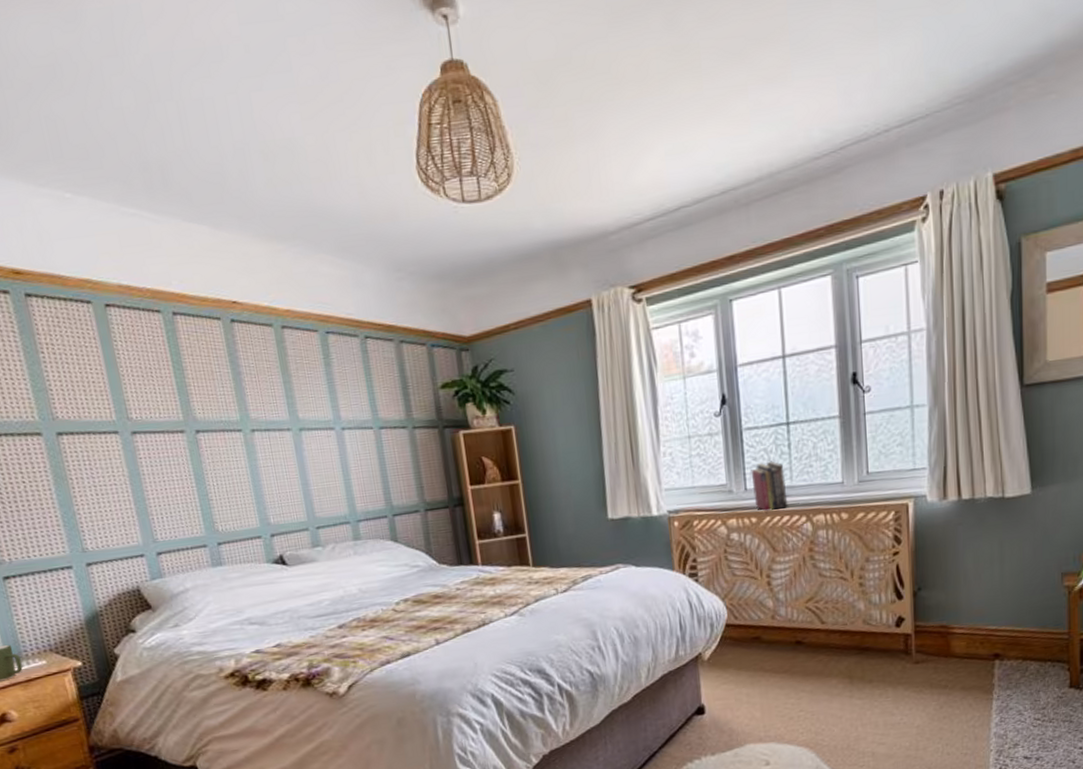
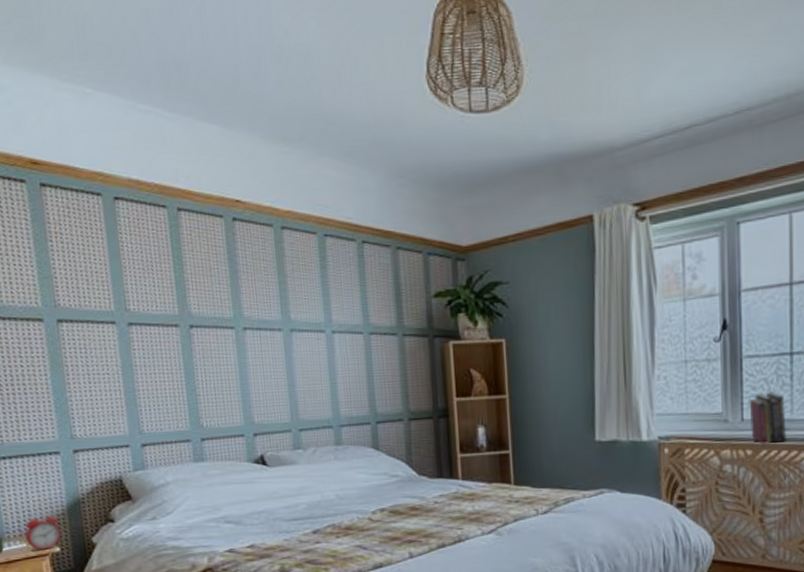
alarm clock: none [42,626,83,668] -> present [25,511,62,551]

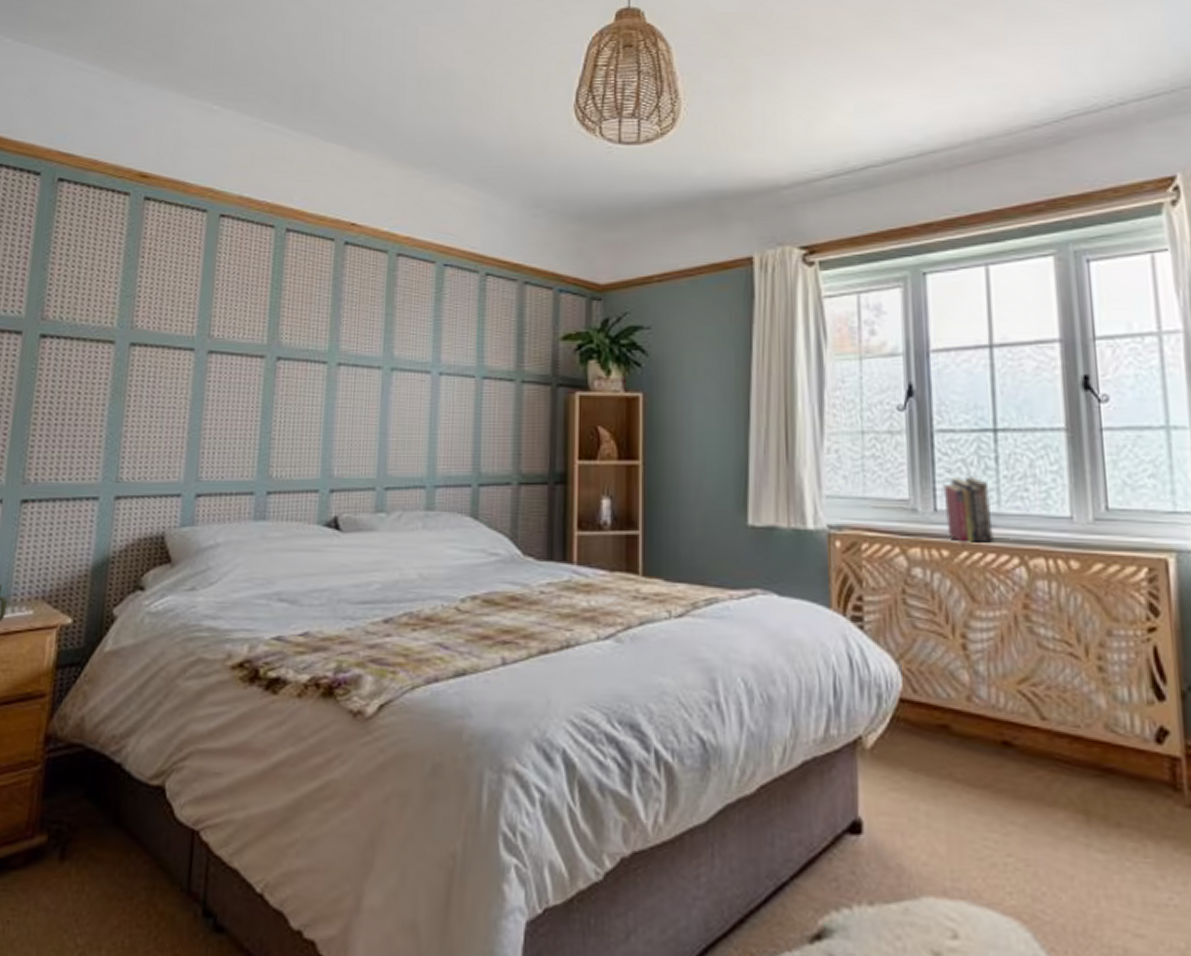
alarm clock: present [25,511,62,551] -> none [34,570,79,621]

